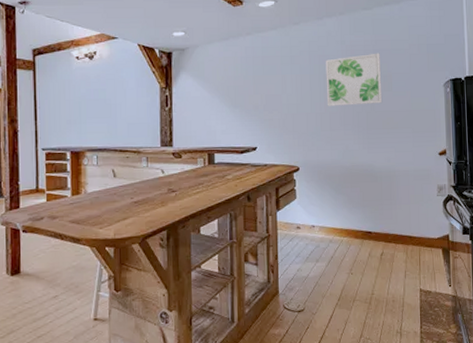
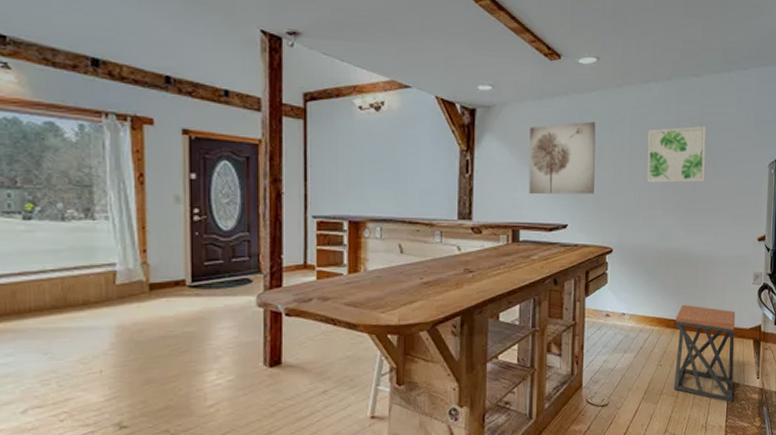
wall art: none [219,56,279,121] -> present [529,121,596,195]
stool: none [363,216,425,310] -> present [673,304,736,403]

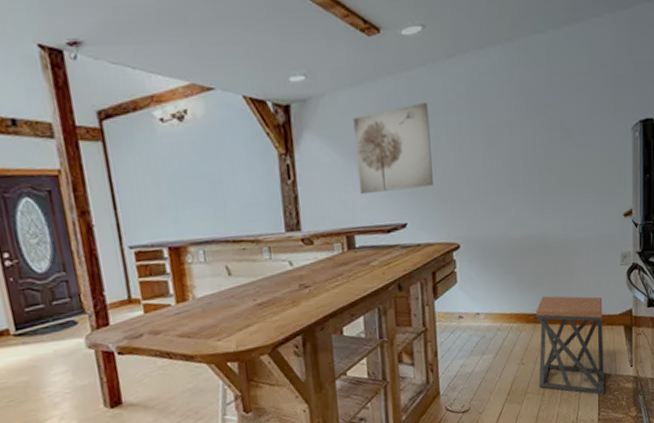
wall art: present [646,126,706,183] -> none [489,91,559,165]

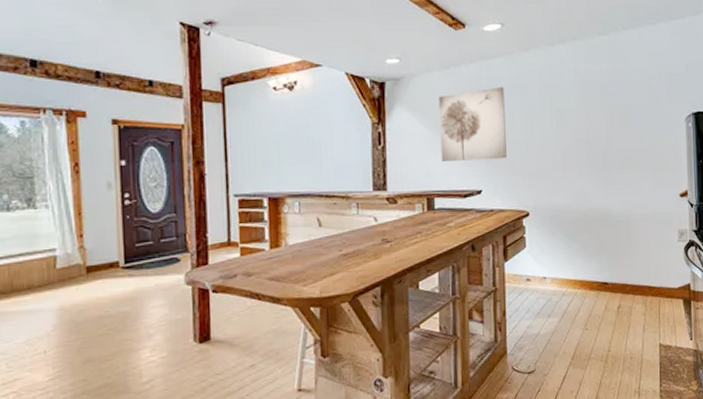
stool: present [536,296,604,395] -> none [599,265,665,366]

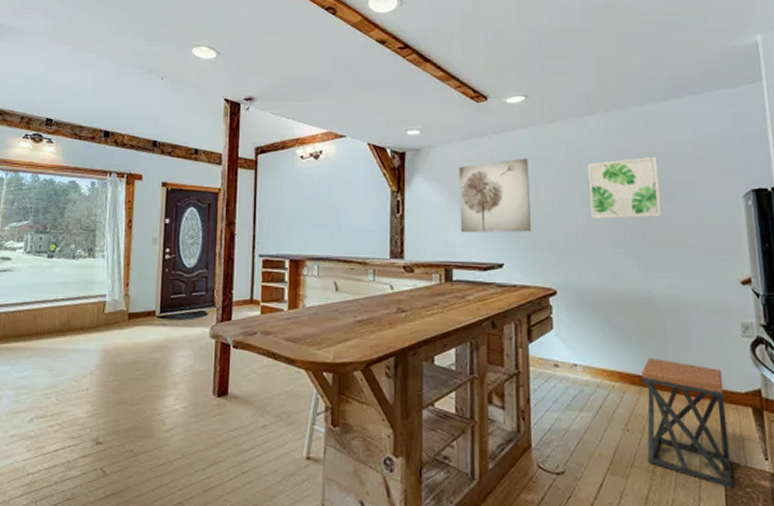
wall art: none [557,83,620,143] -> present [587,156,662,218]
stool: none [599,265,665,366] -> present [641,357,732,489]

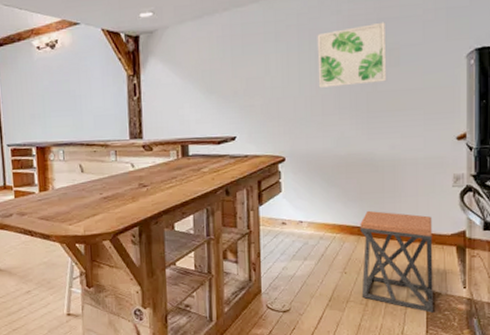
wall art: present [459,158,531,232] -> none [192,33,262,110]

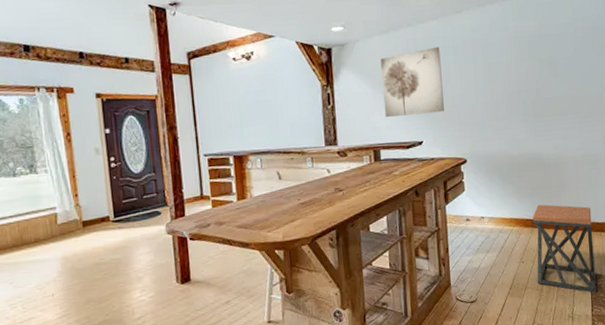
wall art: none [192,33,262,110] -> present [380,46,444,117]
wall art: present [317,22,387,88] -> none [489,38,549,96]

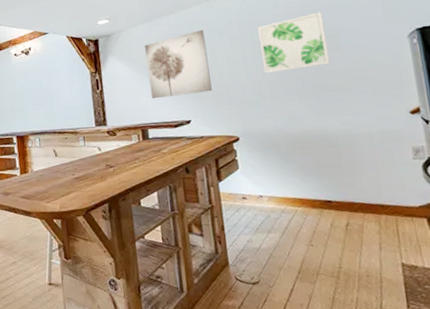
wall art: none [489,38,549,96] -> present [257,11,331,73]
stool: present [533,204,596,293] -> none [321,184,412,287]

